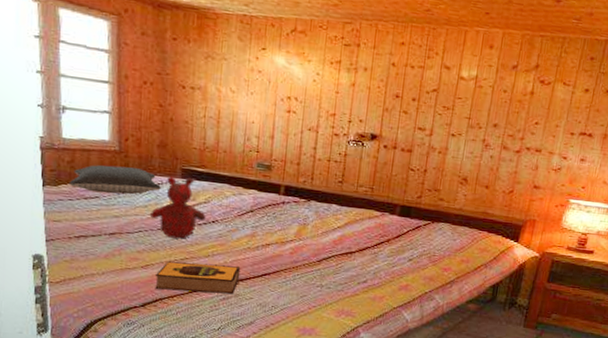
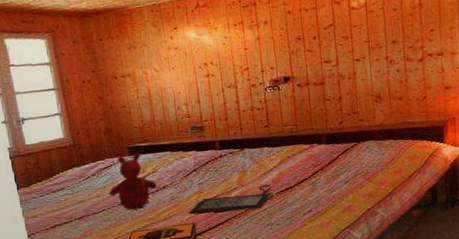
pillow: present [69,165,162,195] -> none [38,155,115,185]
clutch bag: none [235,243,335,267] -> present [189,184,277,214]

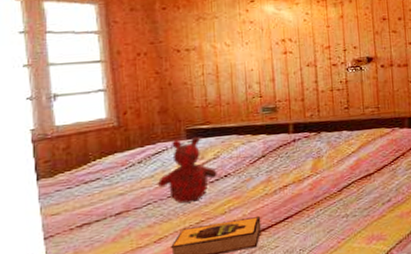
clutch bag: present [189,184,277,214] -> none [253,171,354,206]

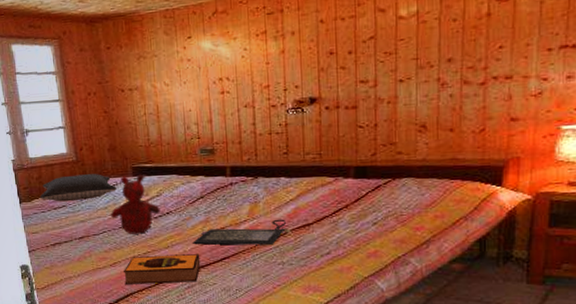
pillow: none [66,139,168,175] -> present [40,174,118,202]
clutch bag: none [253,171,354,206] -> present [193,219,291,245]

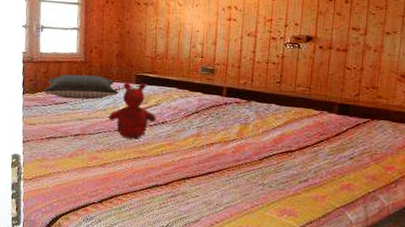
hardback book: present [124,253,201,284] -> none [111,159,187,192]
clutch bag: present [193,219,291,245] -> none [182,142,275,166]

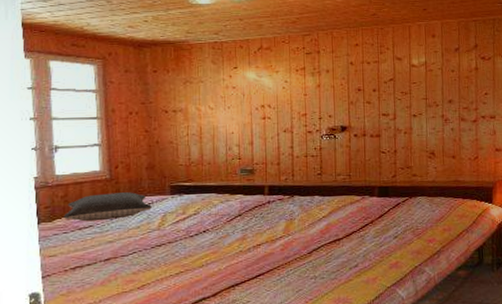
teddy bear: present [108,82,156,139] -> none [142,192,197,254]

